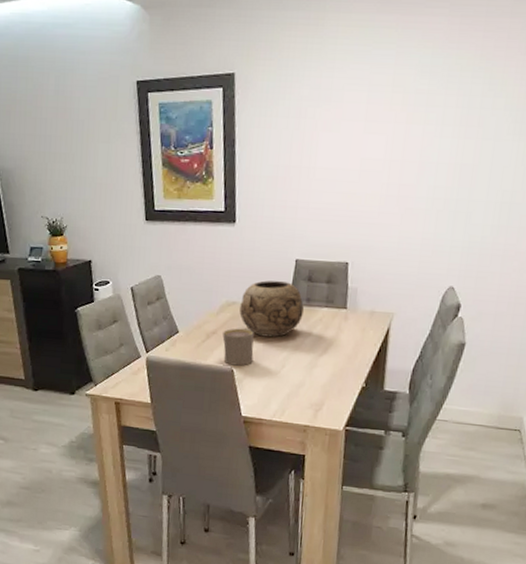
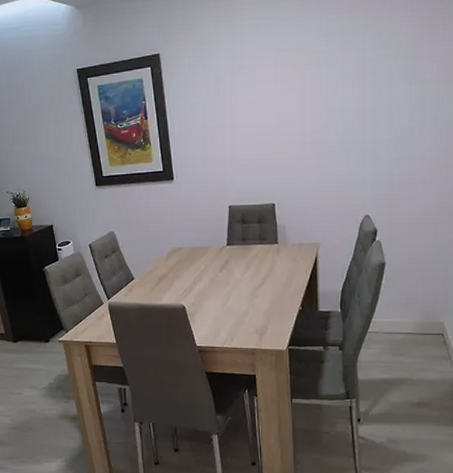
cup: present [222,328,254,366] -> none [172,270,201,303]
decorative bowl: present [239,280,304,338] -> none [185,226,240,275]

